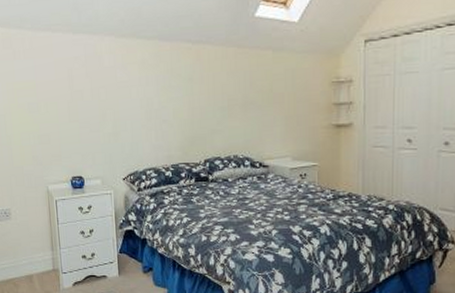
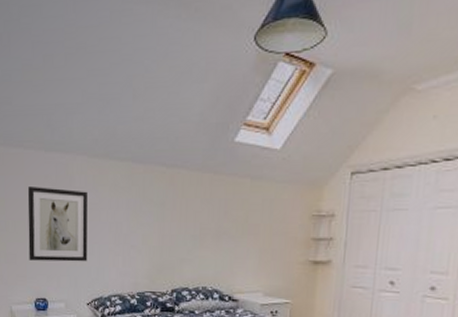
wall art: none [58,68,121,140] -> present [27,187,88,262]

